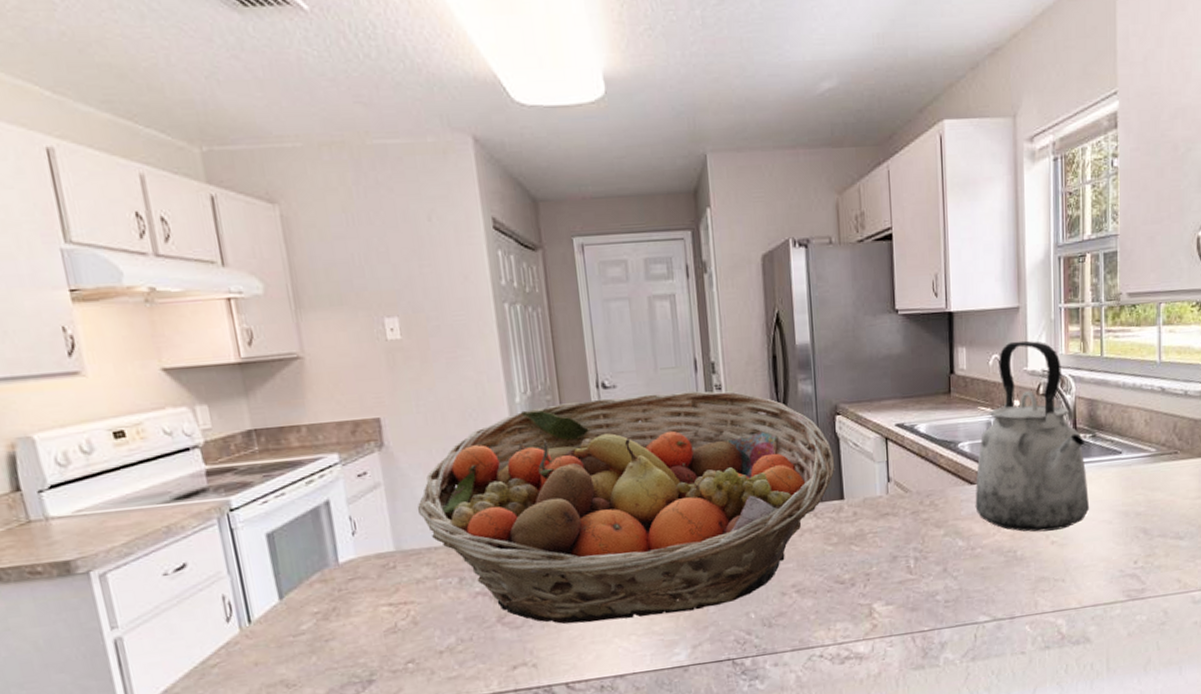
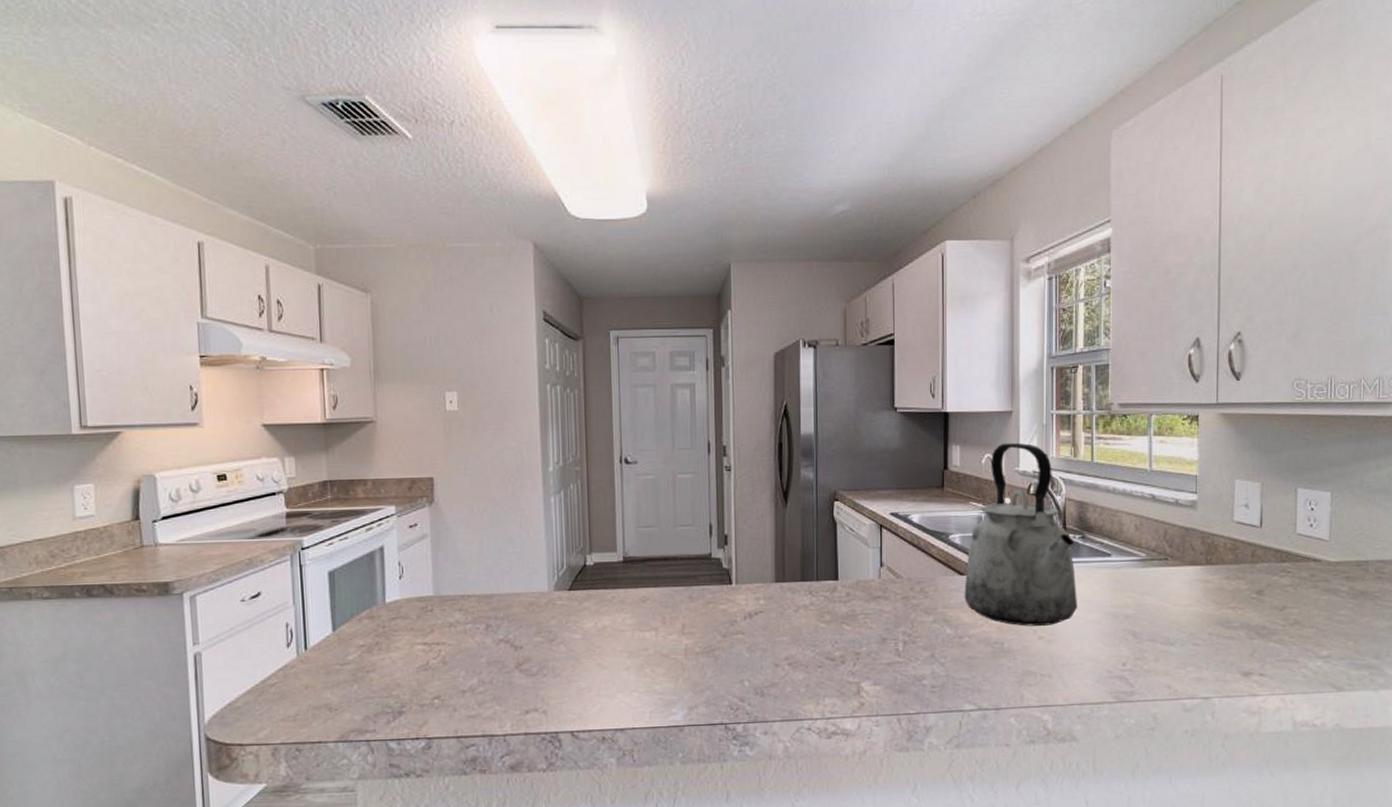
fruit basket: present [417,391,836,624] -> none [456,470,832,677]

